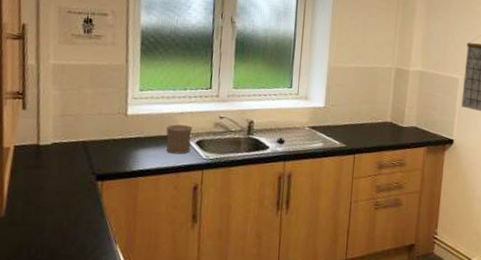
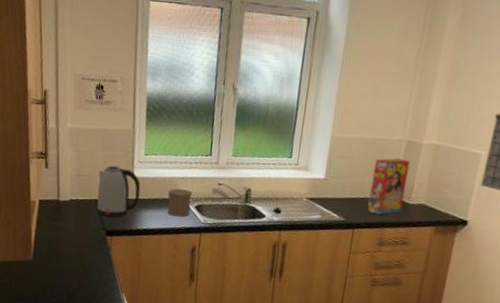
kettle: none [85,103,136,160] -> present [97,165,141,217]
cereal box: none [366,85,400,140] -> present [367,158,410,215]

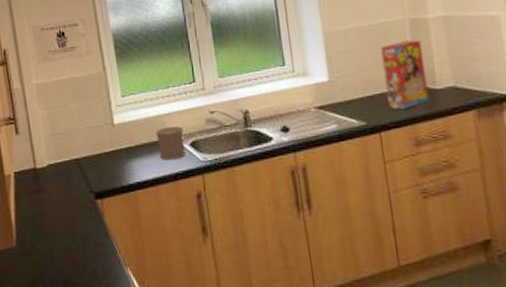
kettle: present [97,165,141,217] -> none [74,115,126,176]

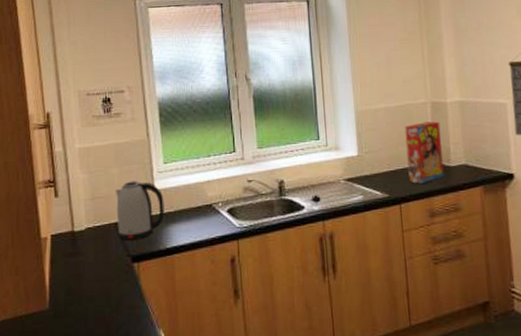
kettle: none [74,115,126,176] -> present [115,181,165,240]
cup: present [155,126,186,160] -> none [195,193,222,226]

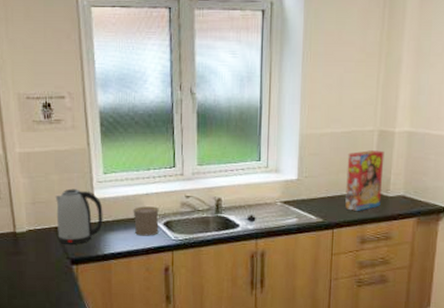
cup: none [195,193,222,226] -> present [133,206,159,236]

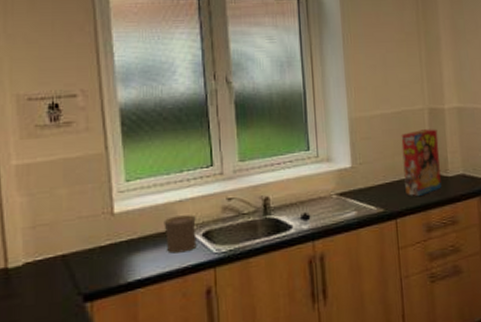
kettle: present [55,188,103,244] -> none [63,203,126,276]

